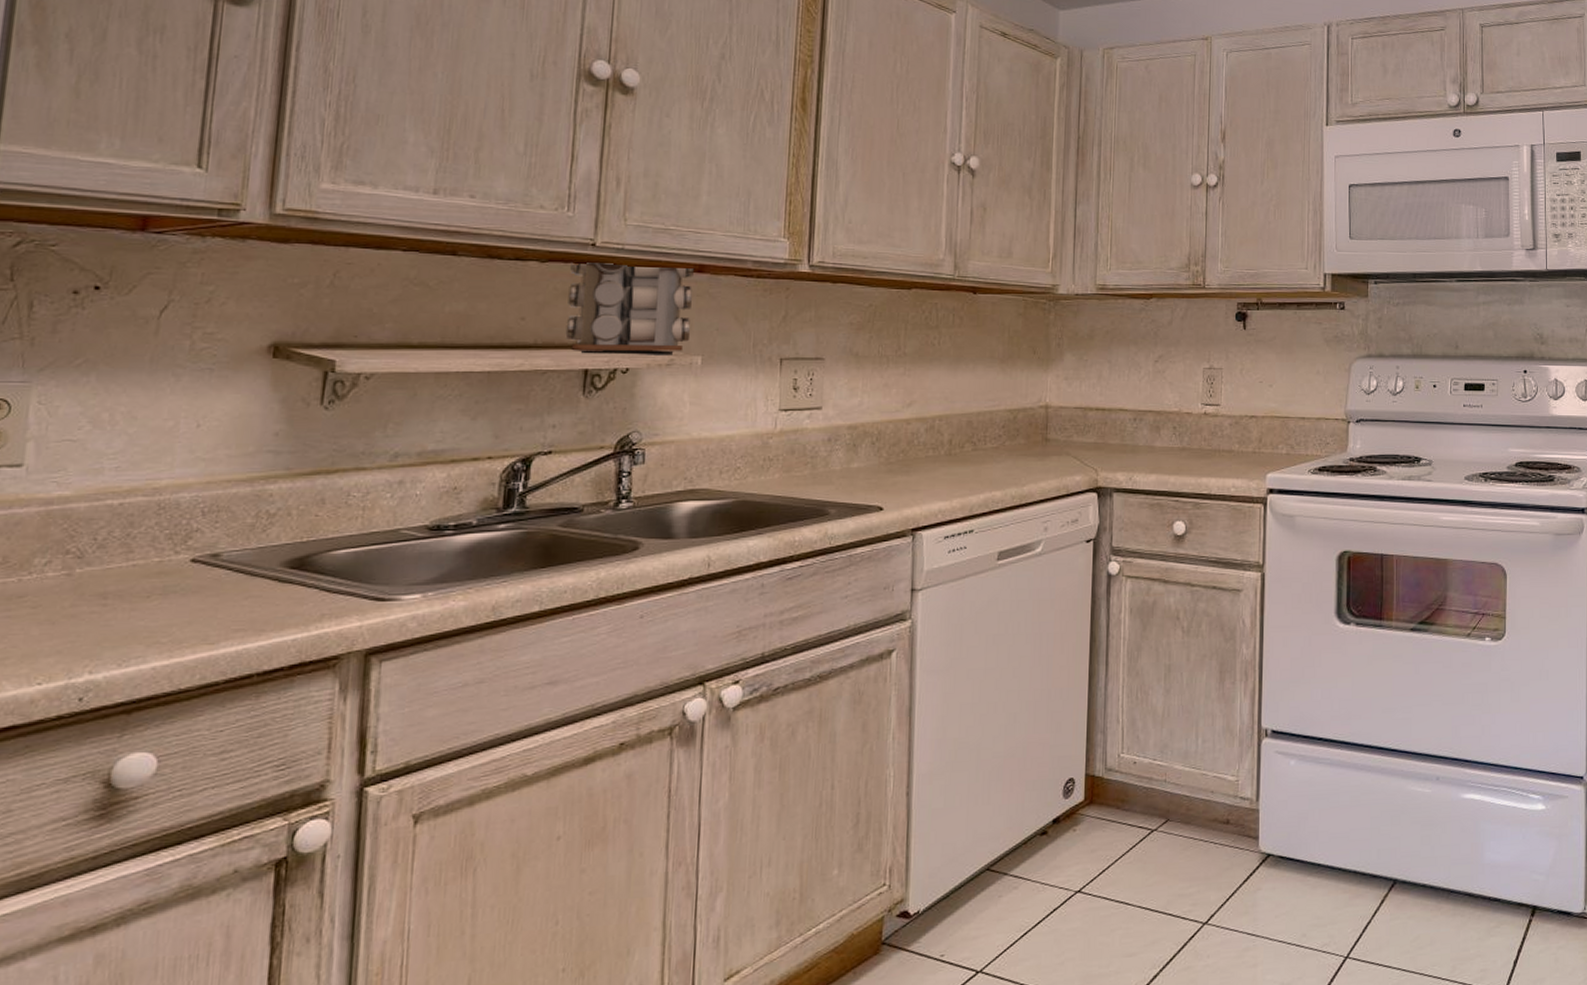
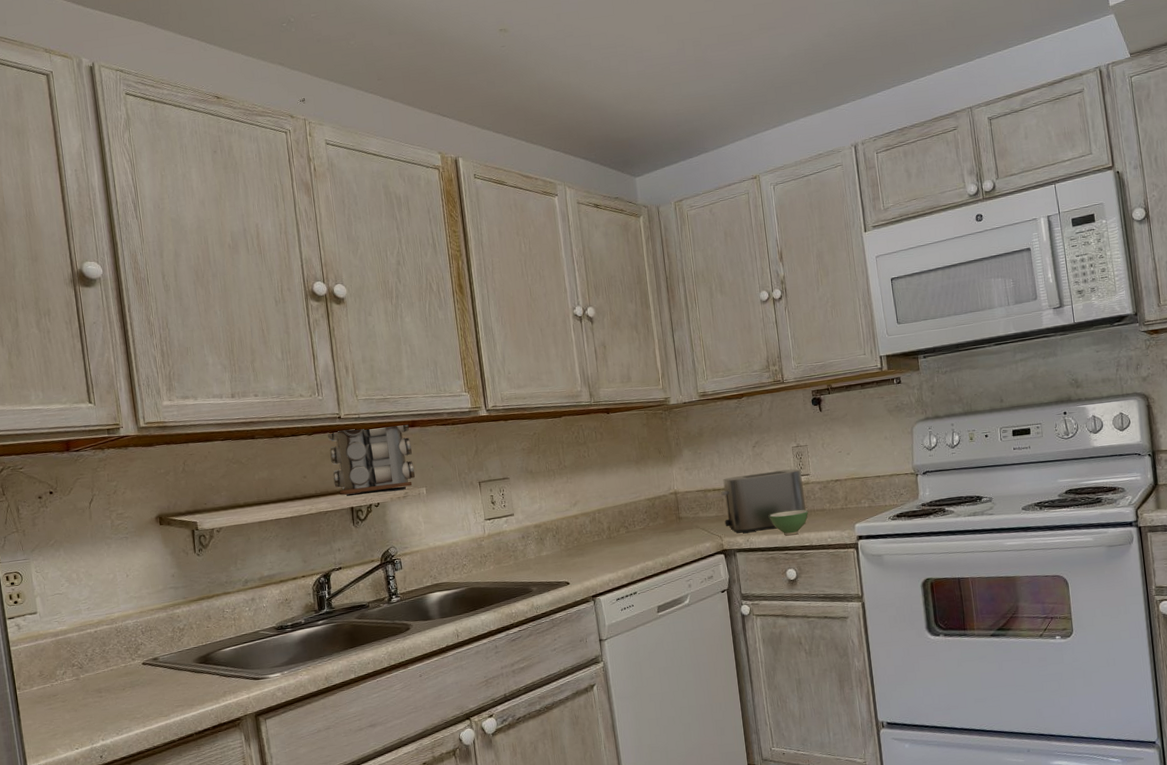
toaster: none [1104,395,1210,469] -> present [721,469,807,534]
bowl: none [1161,447,1213,479] -> present [768,509,809,536]

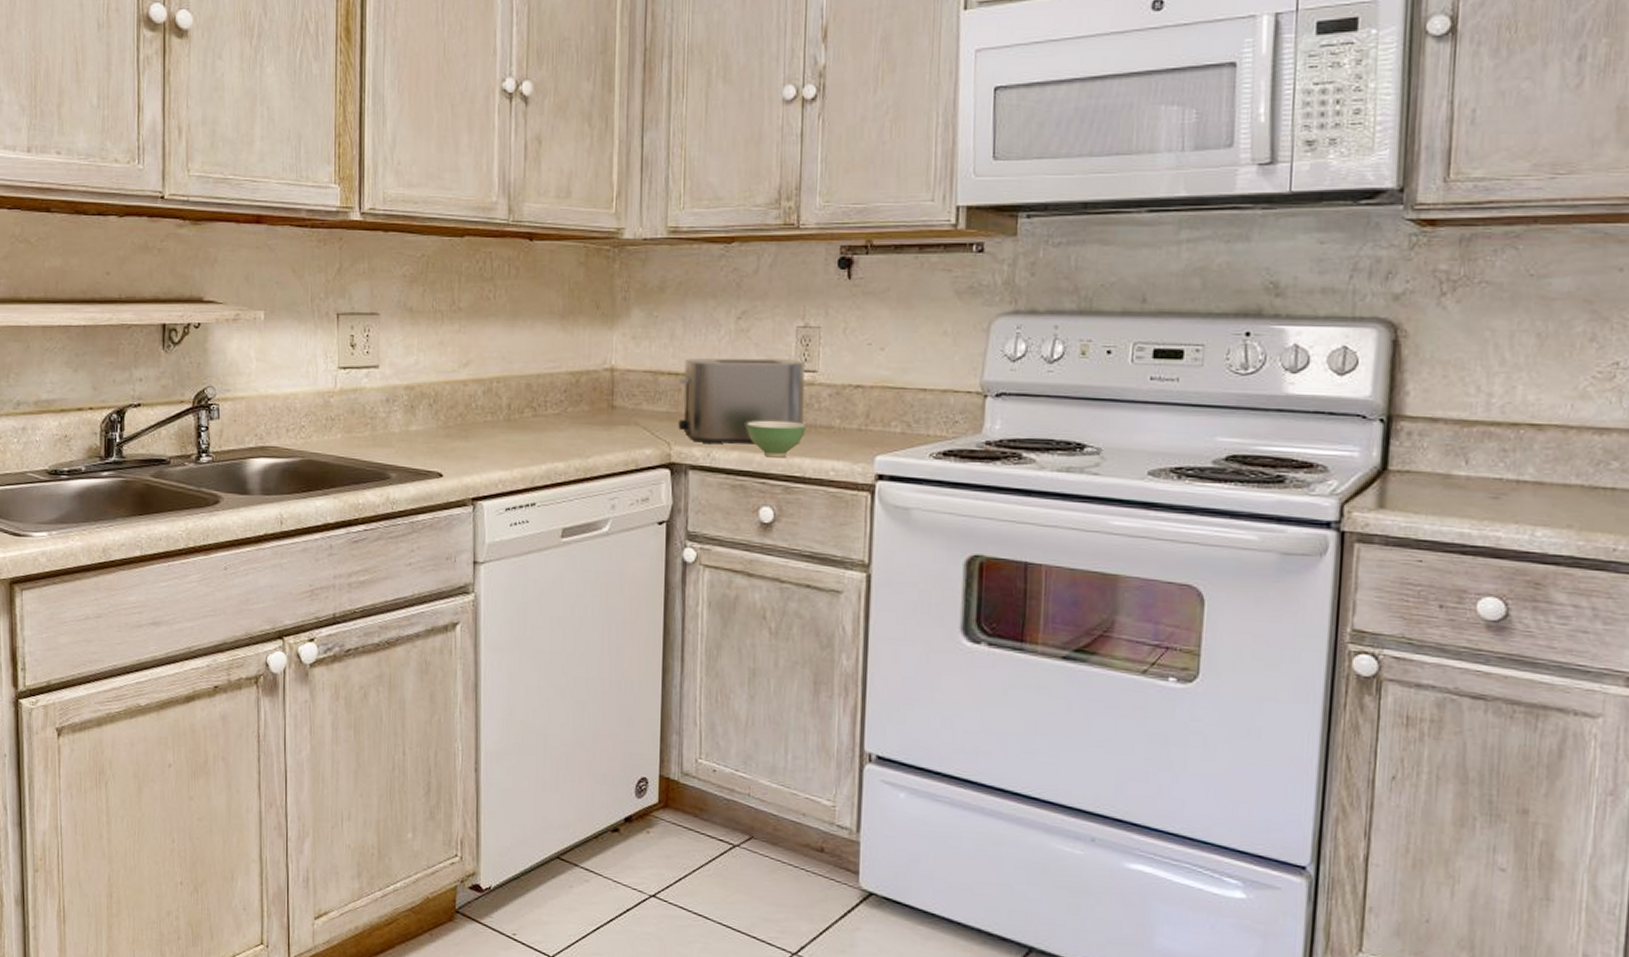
spice rack: present [327,425,415,497] -> none [144,216,252,310]

